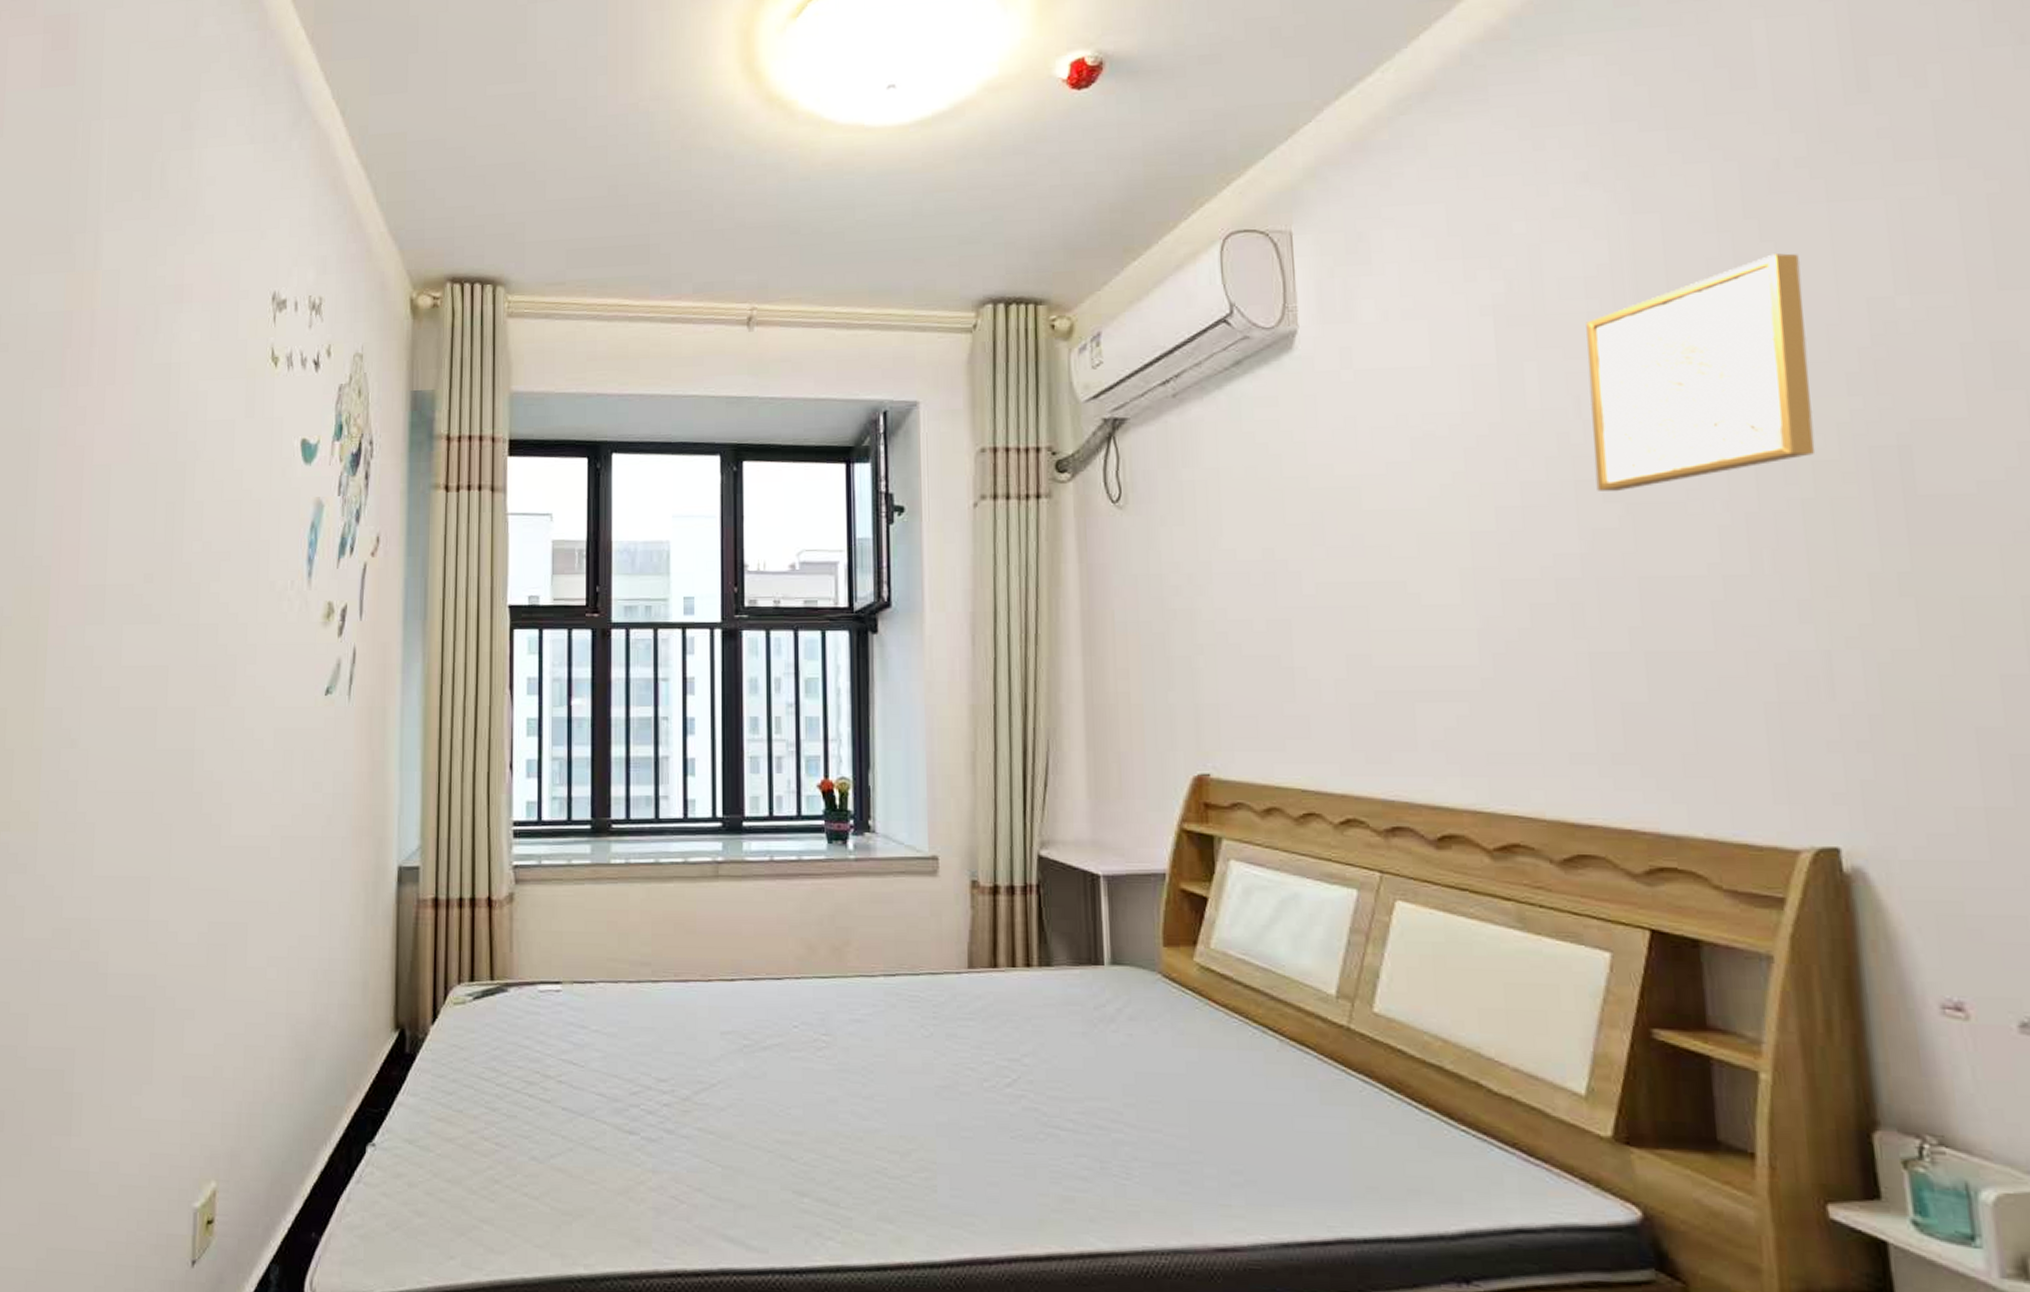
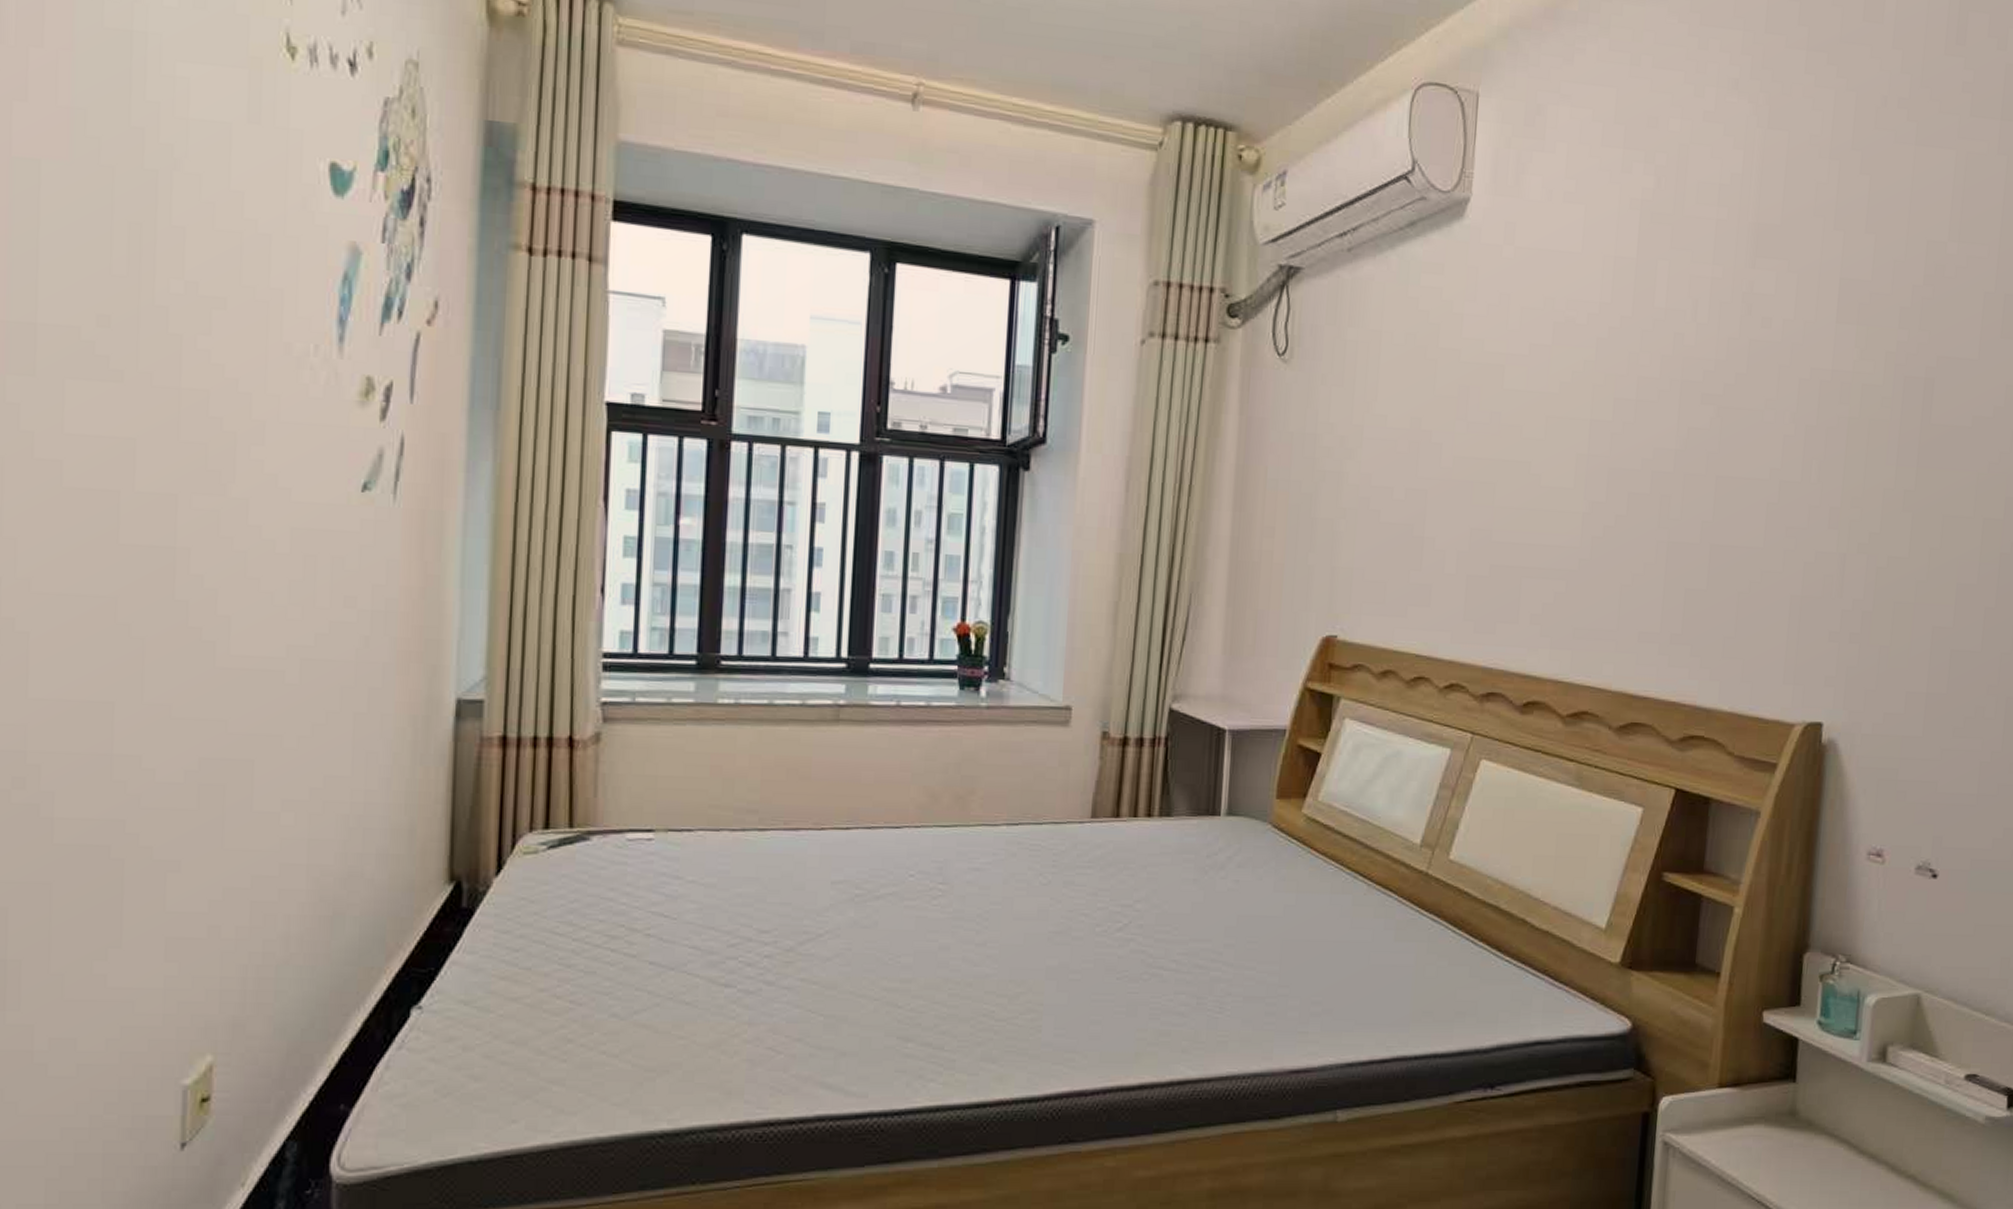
wall art: present [1586,253,1816,492] -> none [1697,187,1886,395]

